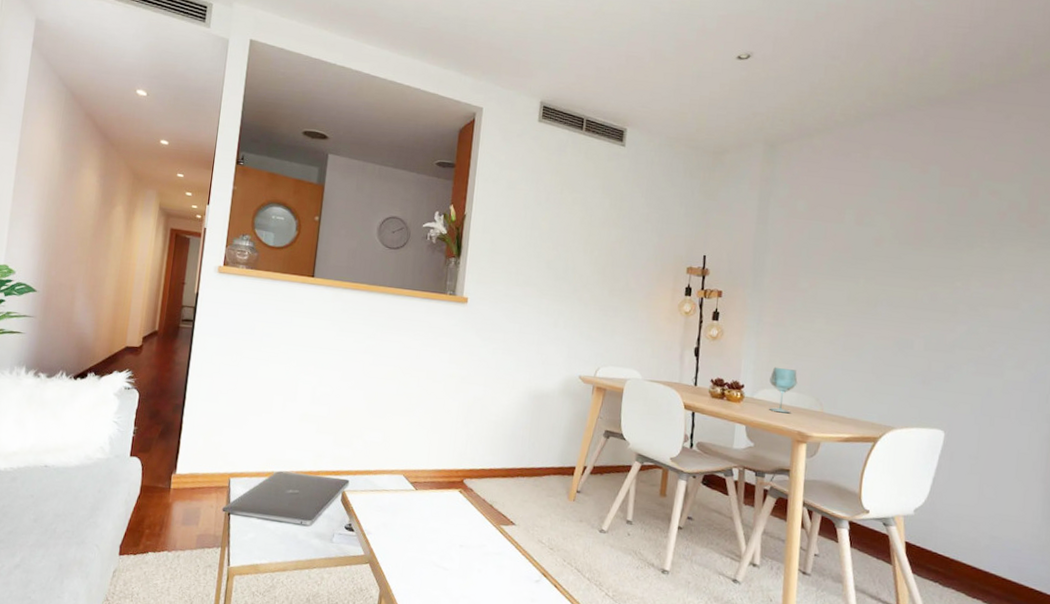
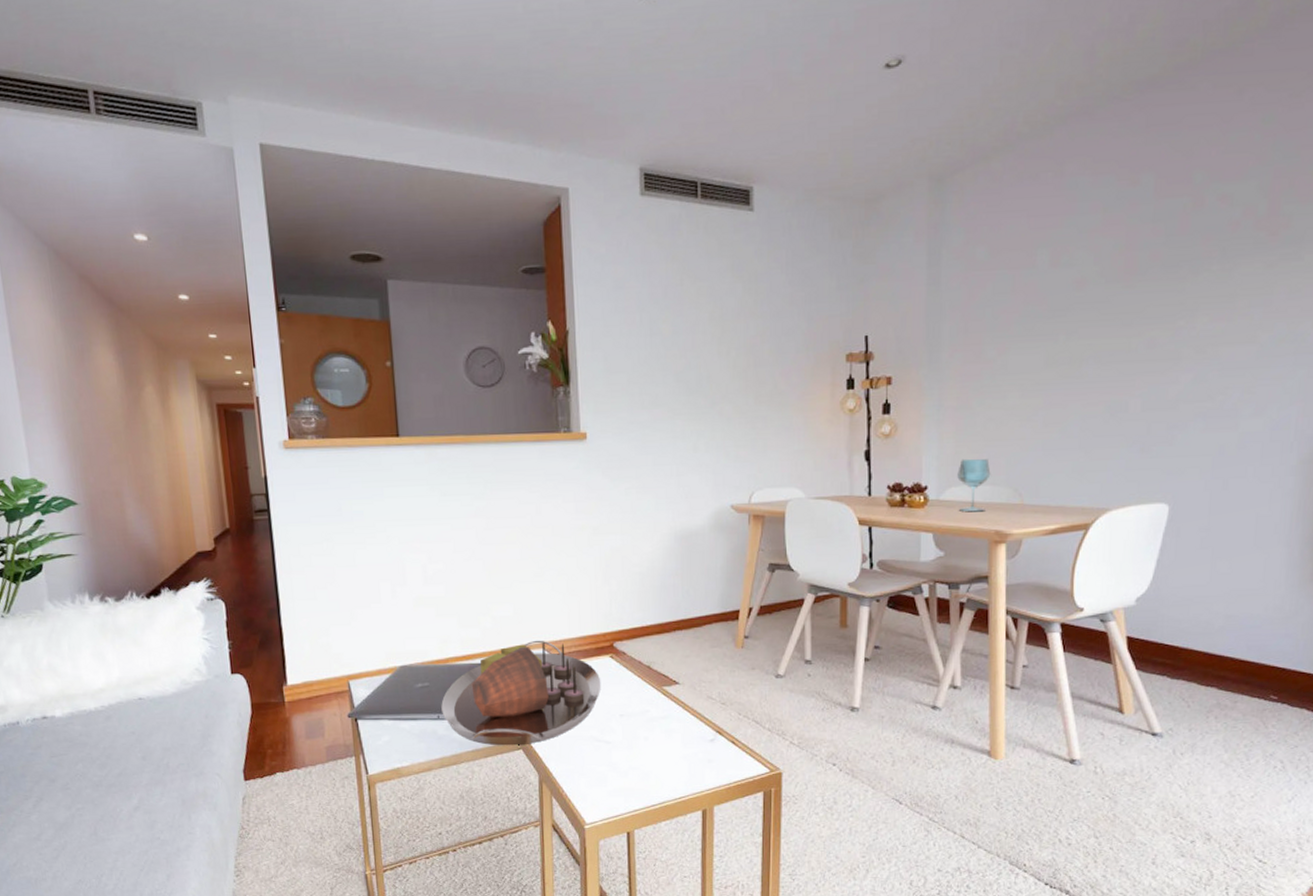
serving tray: none [305,466,448,560] -> present [441,640,600,746]

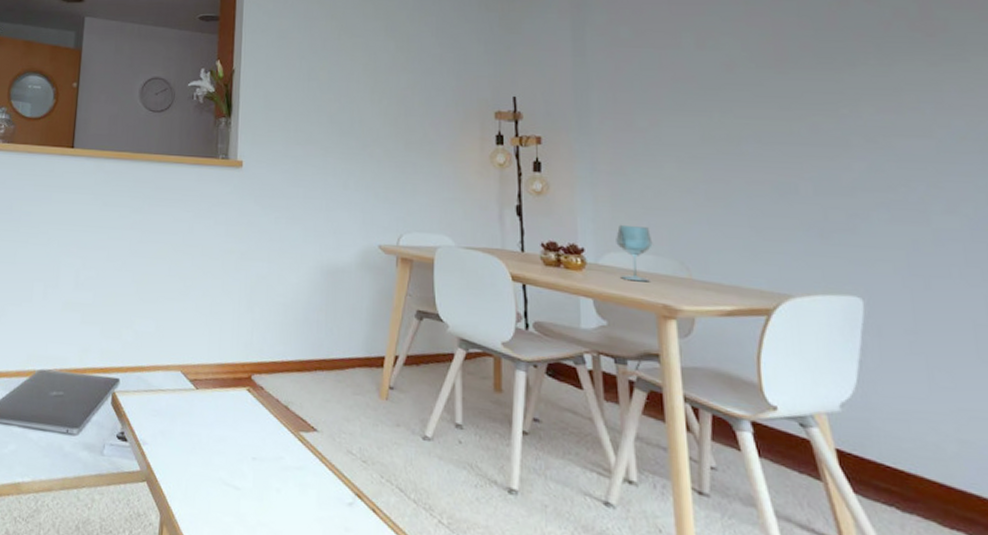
serving tray: present [441,640,600,746] -> none [71,361,235,477]

